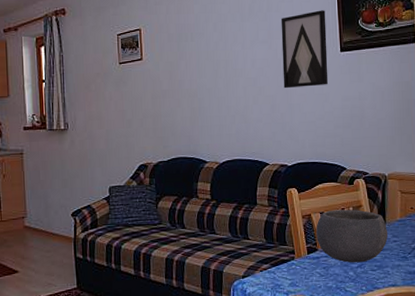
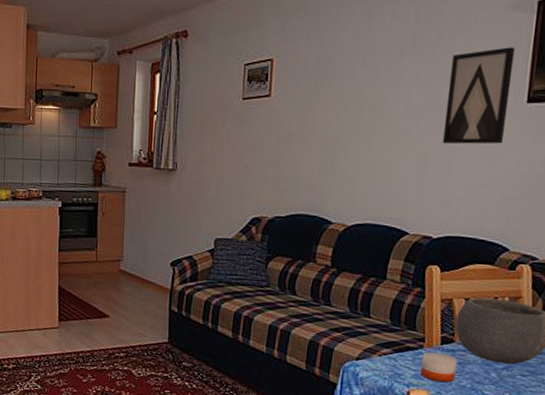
candle: none [294,259,323,287] -> present [420,351,458,383]

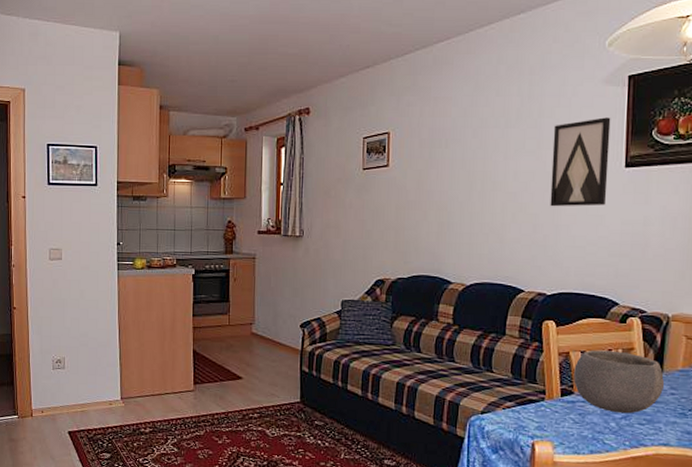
candle: present [420,351,458,383] -> none [543,402,578,434]

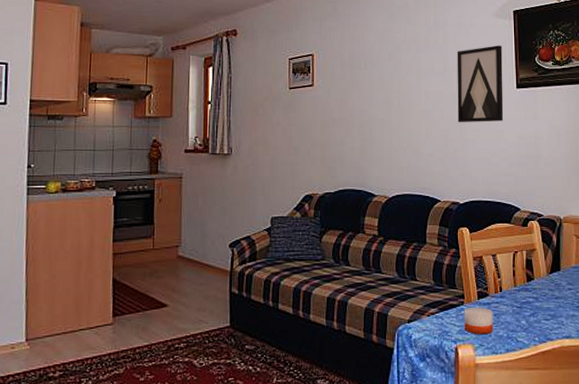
candle: none [543,402,578,434] -> present [464,305,493,335]
bowl: present [574,350,665,414] -> none [488,252,563,311]

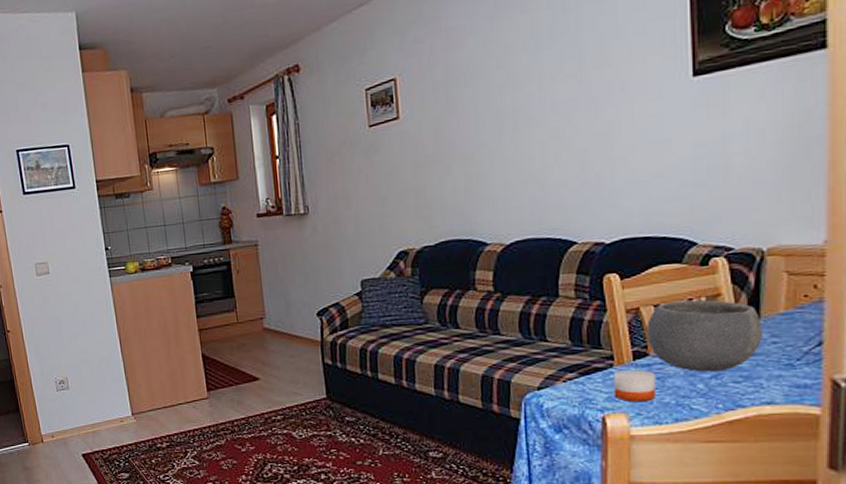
wall art: present [457,45,504,123] -> none [597,17,672,138]
bowl: none [488,252,563,311] -> present [647,299,764,373]

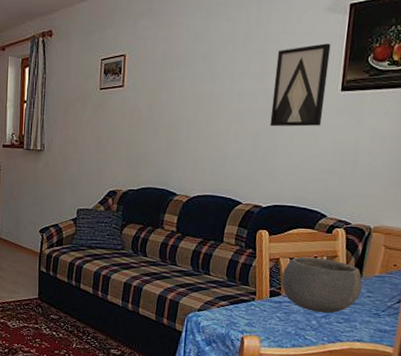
wall art: none [597,17,672,138] -> present [270,43,331,127]
candle: present [613,367,656,403] -> none [252,303,284,330]

